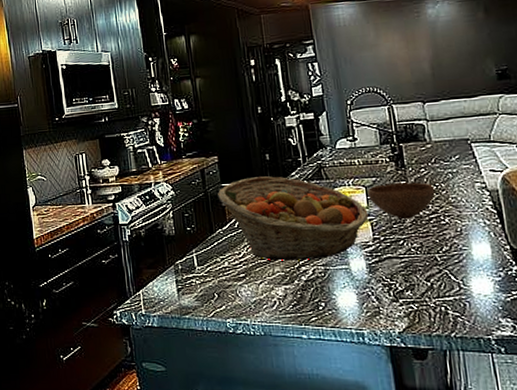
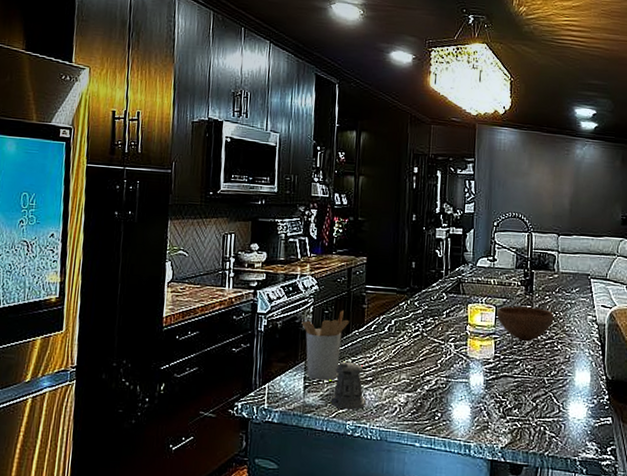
utensil holder: none [164,211,211,282] -> present [301,310,349,381]
pepper shaker: none [205,260,244,308] -> present [330,361,373,410]
fruit basket: present [217,176,369,261] -> none [360,282,494,371]

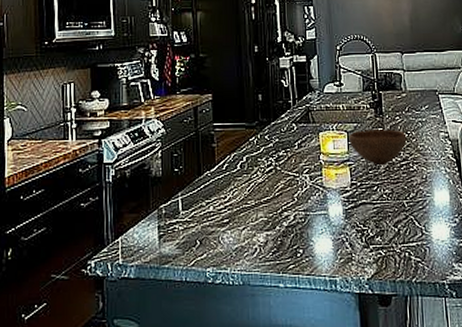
utensil holder: present [301,310,349,381] -> none [151,151,200,228]
pepper shaker: present [330,361,373,410] -> none [187,204,228,256]

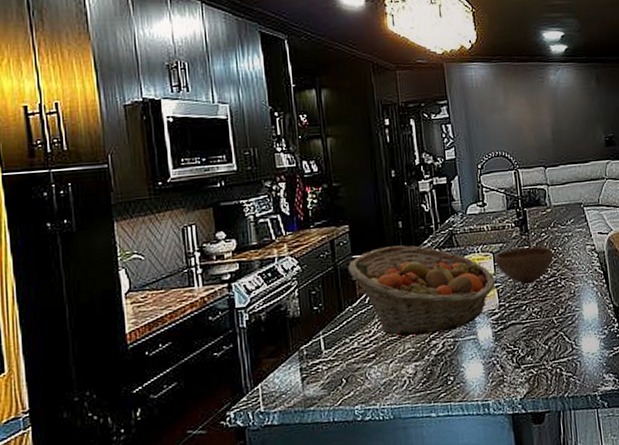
fruit basket: none [209,117,348,206] -> present [348,245,495,337]

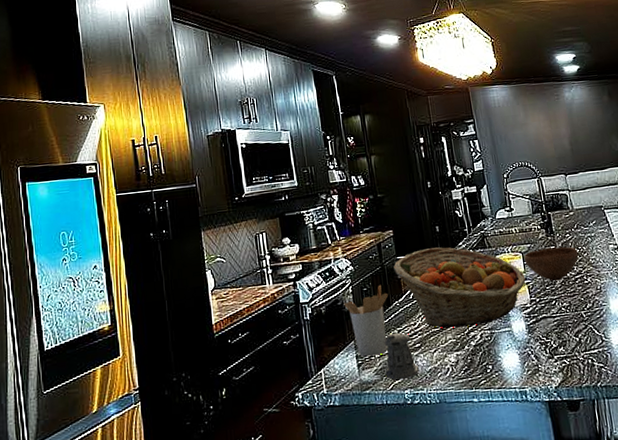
utensil holder: none [288,287,341,370] -> present [344,284,388,357]
pepper shaker: none [333,338,374,395] -> present [384,330,420,380]

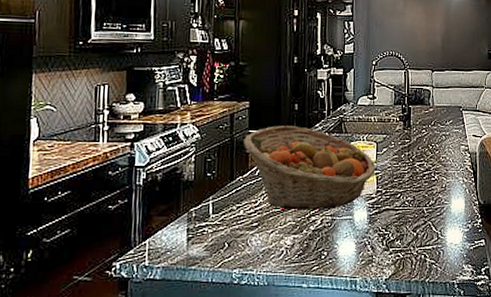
utensil holder: present [344,284,388,357] -> none [183,157,233,231]
pepper shaker: present [384,330,420,380] -> none [215,208,259,258]
bowl: present [524,246,579,281] -> none [377,141,431,175]

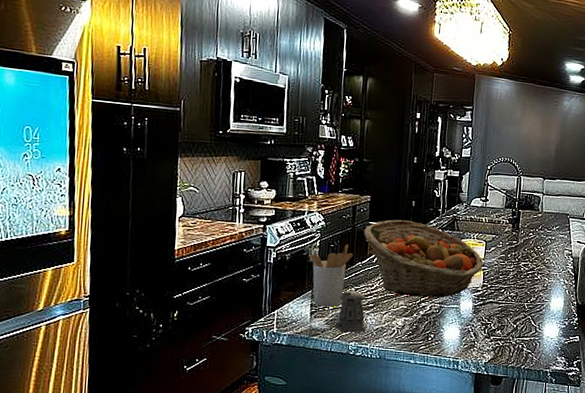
utensil holder: none [183,157,233,231] -> present [309,244,353,308]
pepper shaker: none [215,208,259,258] -> present [334,290,375,332]

